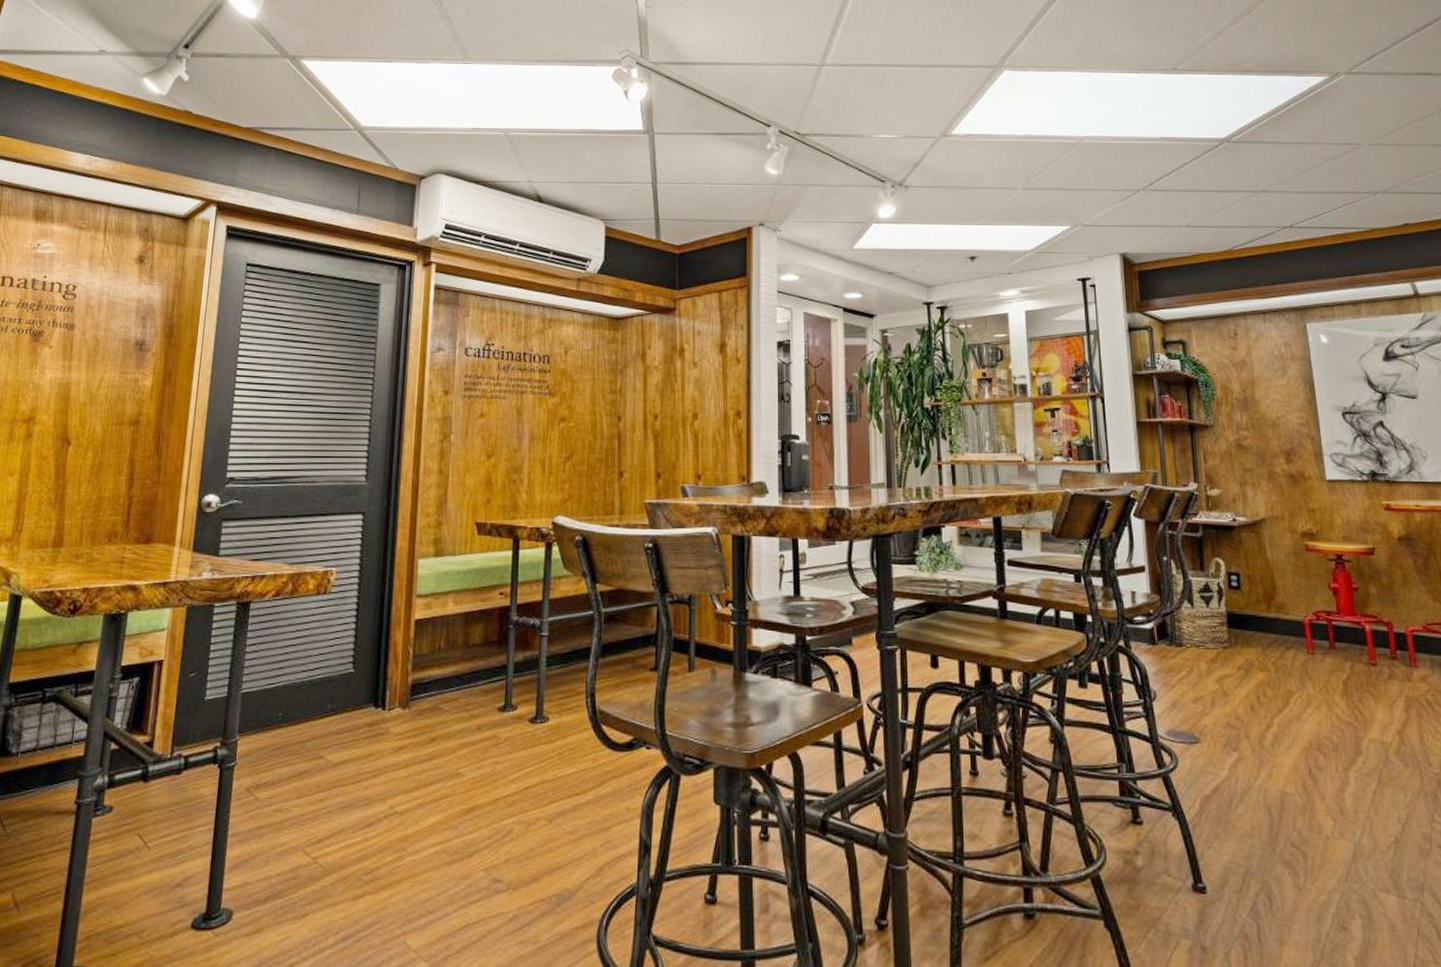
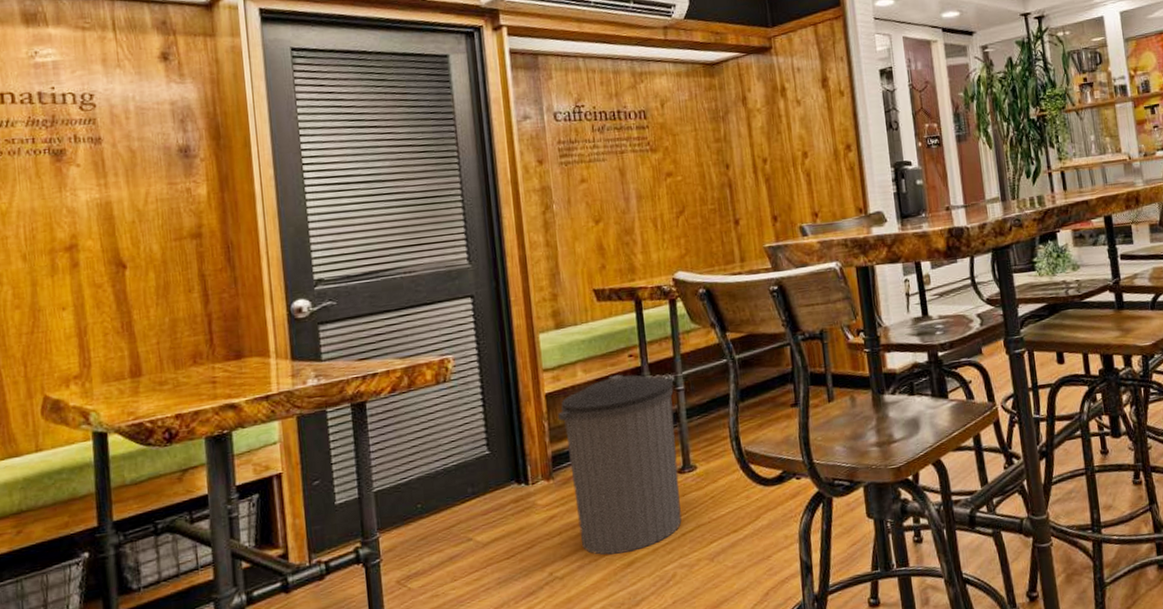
trash can: none [423,611,538,798] -> present [557,374,682,555]

